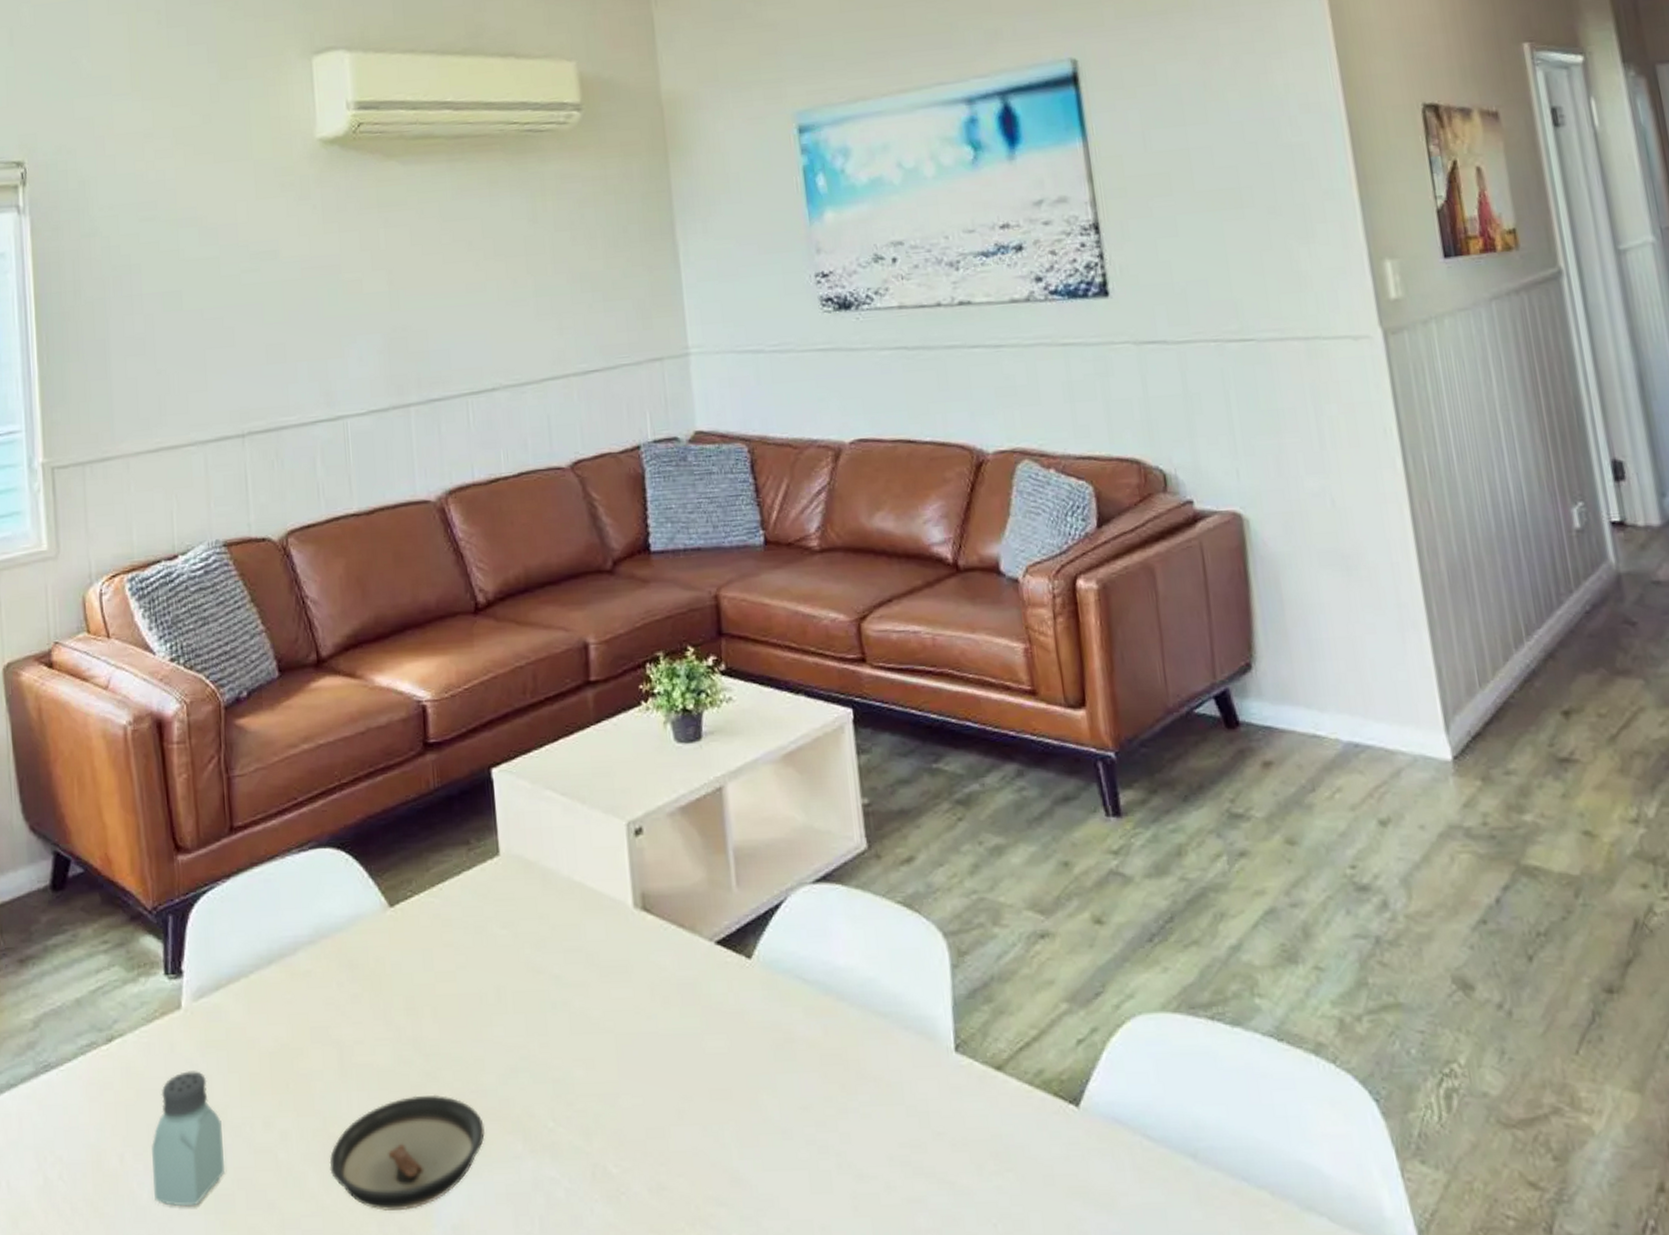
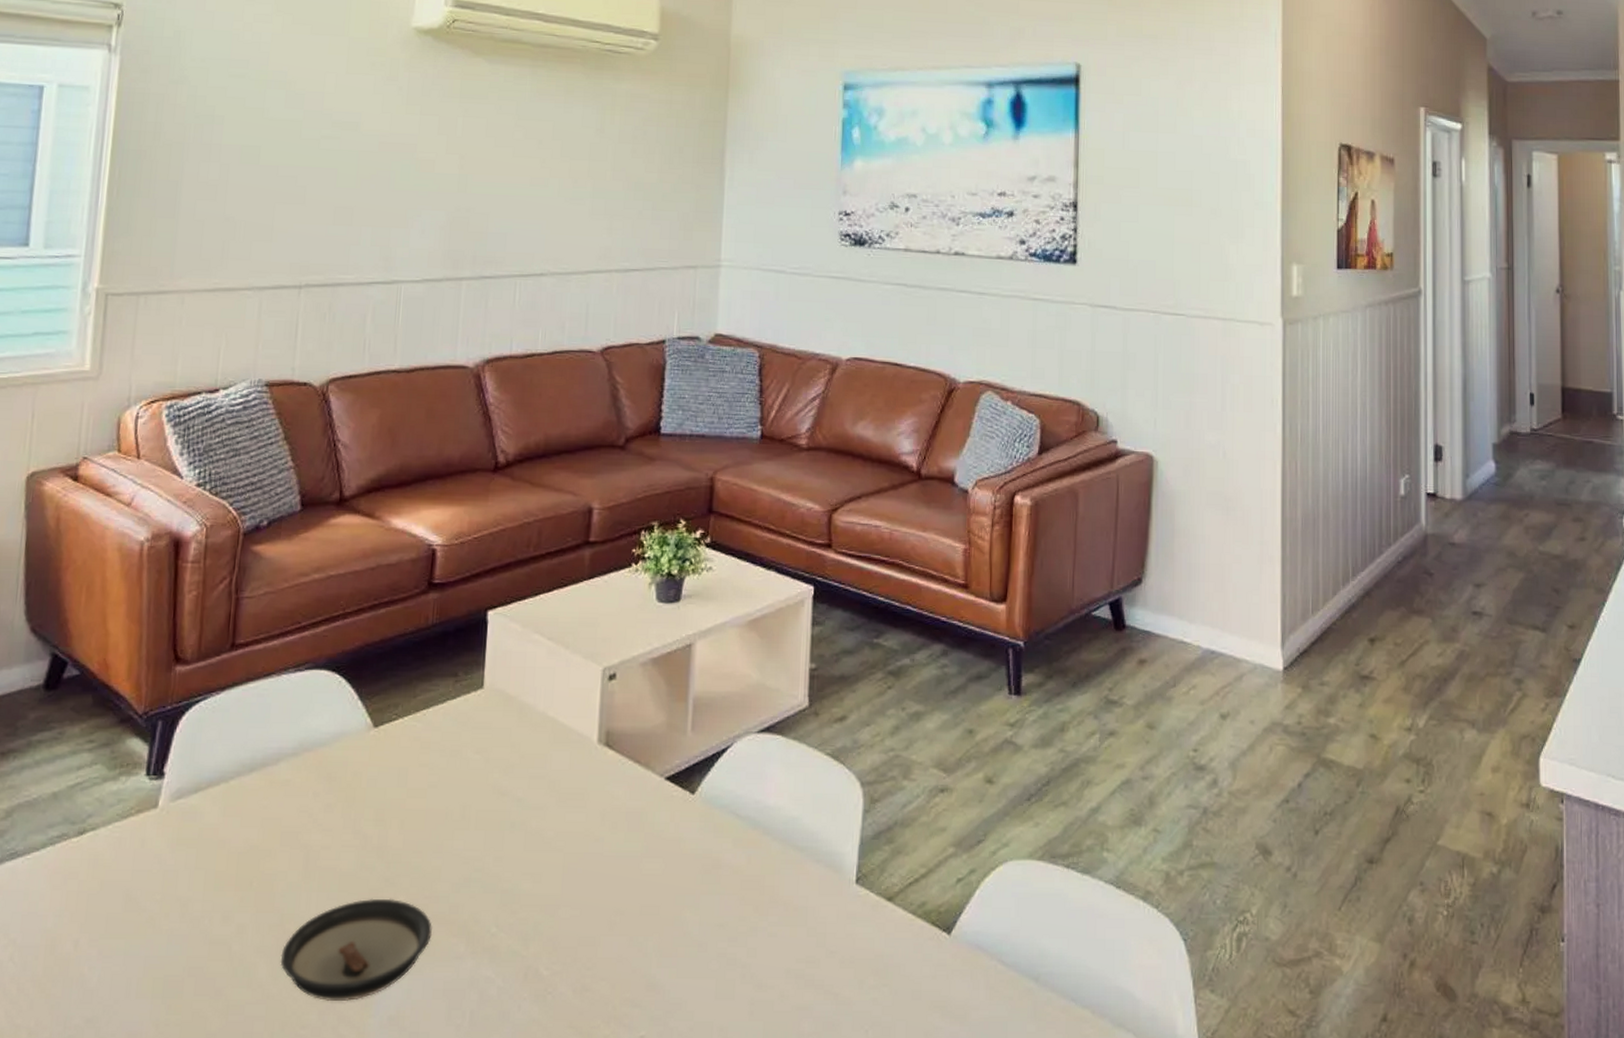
saltshaker: present [152,1071,224,1207] -> none [104,866,181,991]

